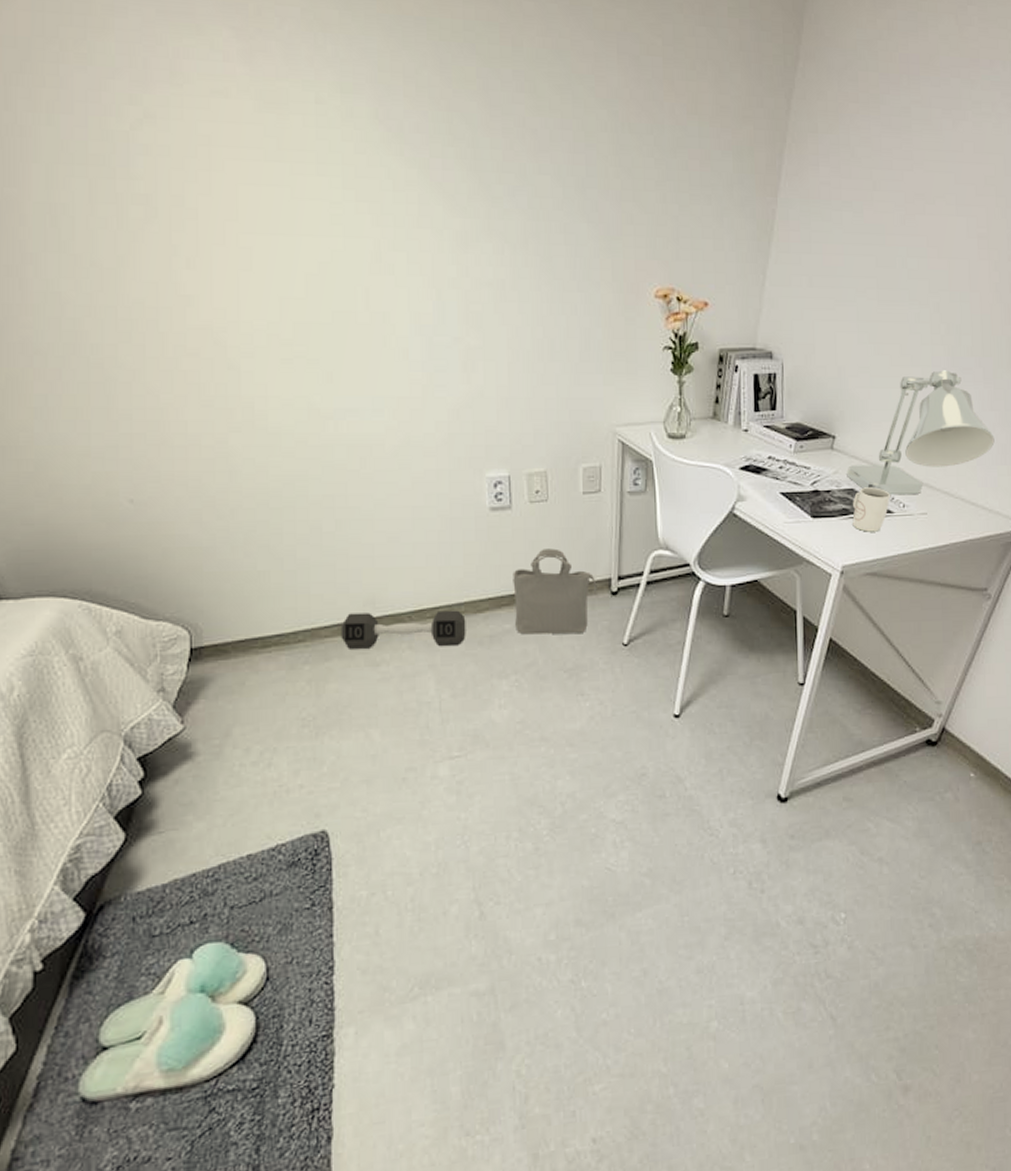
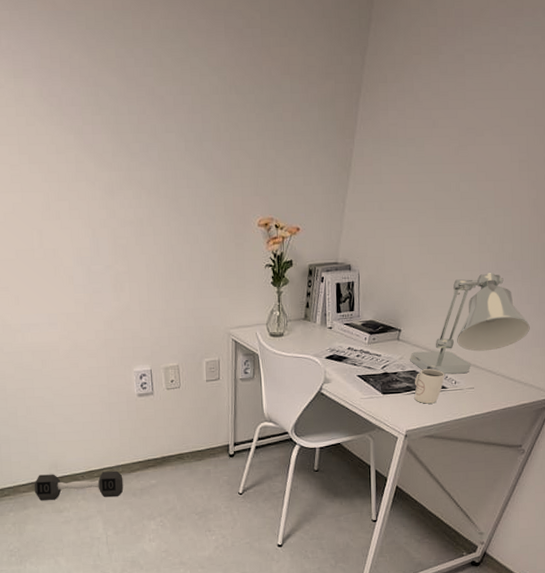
tote bag: present [513,548,597,635] -> none [156,423,219,488]

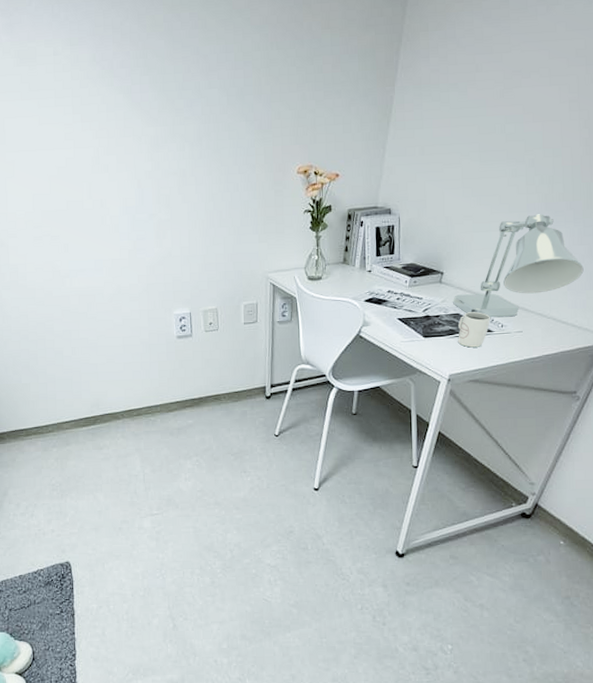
dumbbell: present [34,470,124,500] -> none [76,410,161,437]

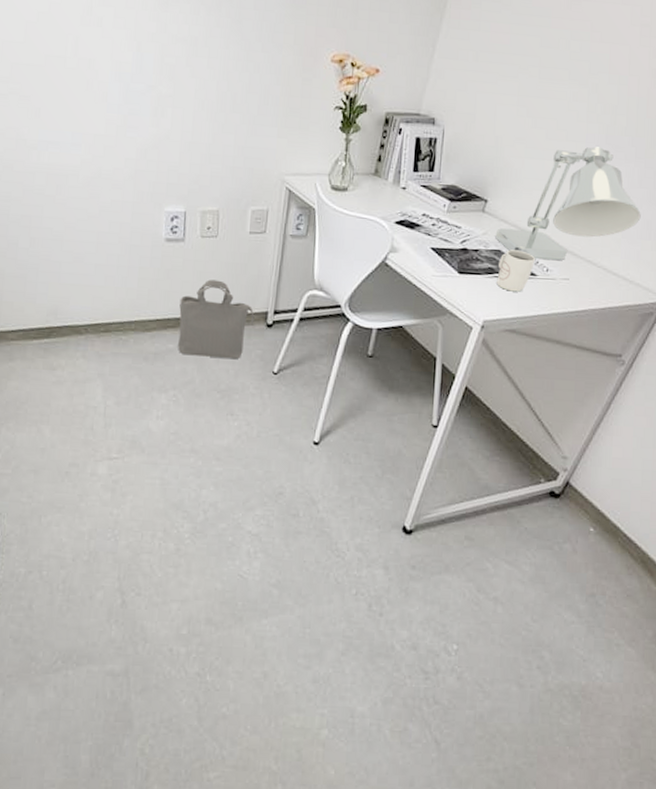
tote bag: none [193,365,255,428] -> present [178,279,255,360]

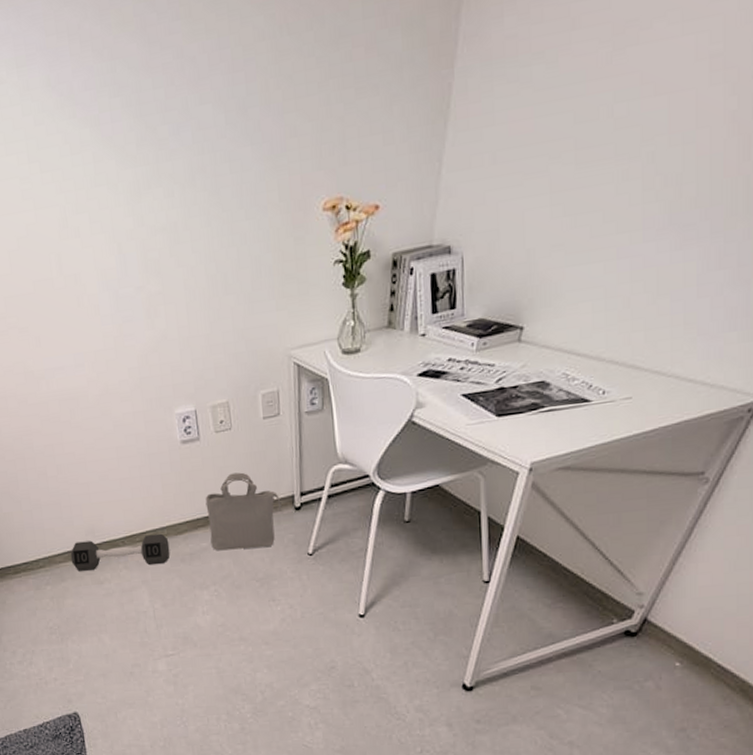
dumbbell: none [25,321,135,358] -> present [70,533,170,571]
desk lamp: present [495,147,641,260] -> none [536,231,722,382]
mug: present [497,249,535,292] -> none [543,376,587,425]

